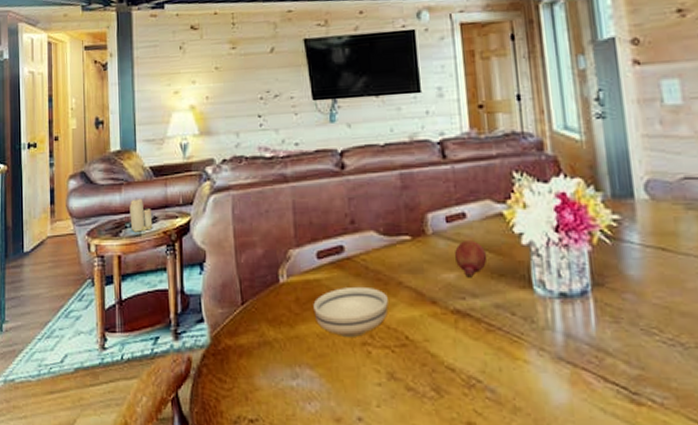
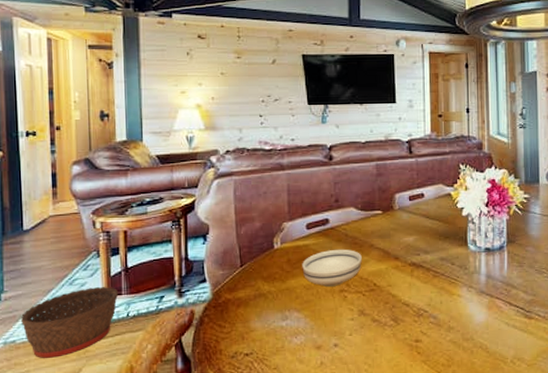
basket: none [19,322,112,403] -> present [20,287,118,358]
candle: present [129,197,153,232] -> none [136,181,159,211]
fruit: present [455,239,488,278] -> none [414,212,438,240]

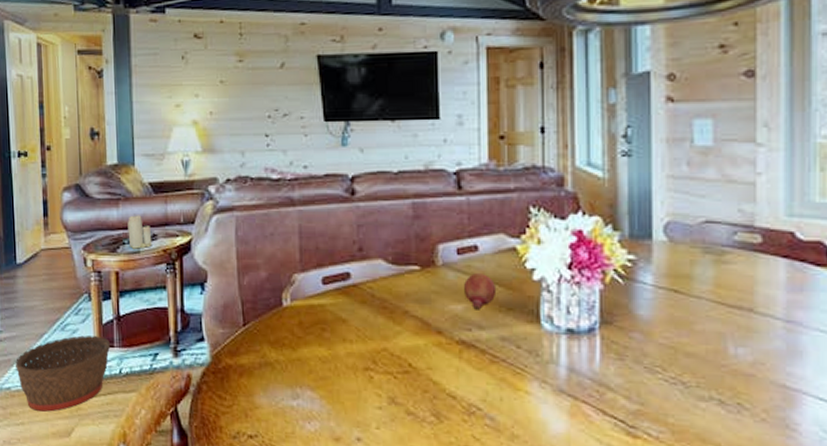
candle: none [136,181,159,211] -> present [127,213,152,249]
bowl: present [302,249,362,287] -> none [316,313,393,362]
fruit: none [414,212,438,240] -> present [464,272,497,310]

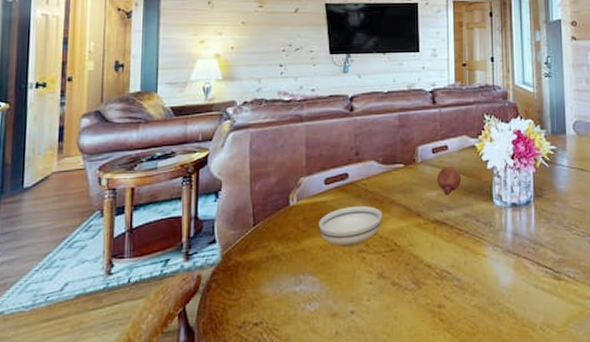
basket: present [15,335,110,412] -> none [11,250,120,331]
candle: present [127,213,152,249] -> none [146,134,170,166]
bowl: none [316,313,393,362] -> present [319,205,382,247]

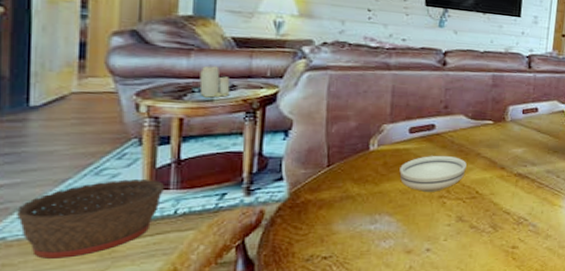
basket: none [11,250,120,331] -> present [15,179,164,259]
candle: none [146,134,170,166] -> present [199,64,231,98]
fruit: present [438,165,462,195] -> none [524,126,548,152]

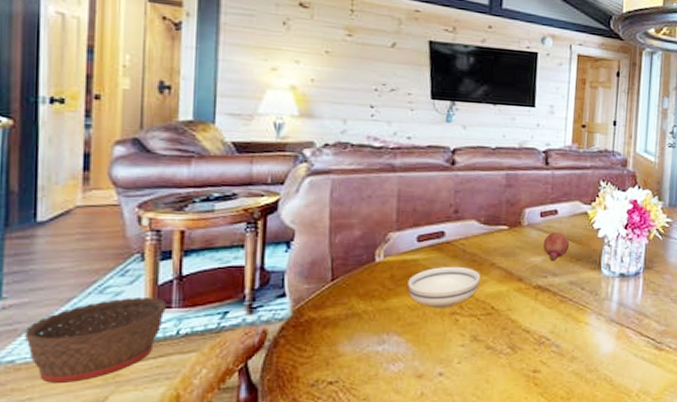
candle: present [199,64,231,98] -> none [200,172,231,208]
fruit: none [524,126,548,152] -> present [544,231,570,261]

